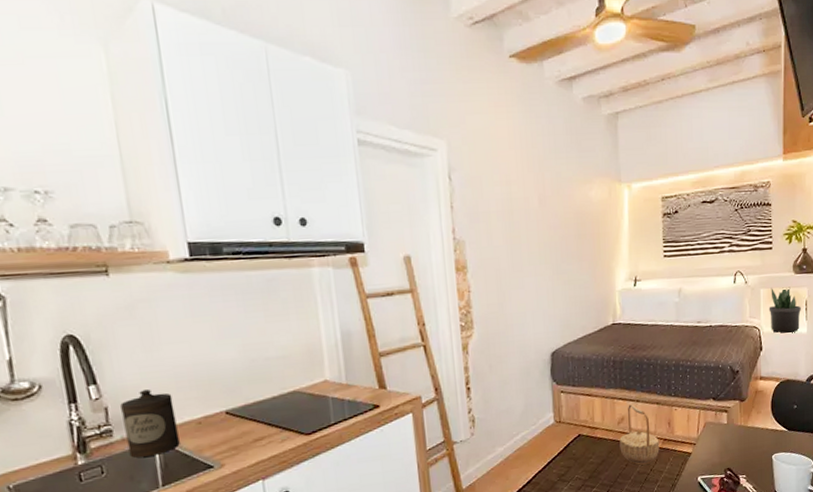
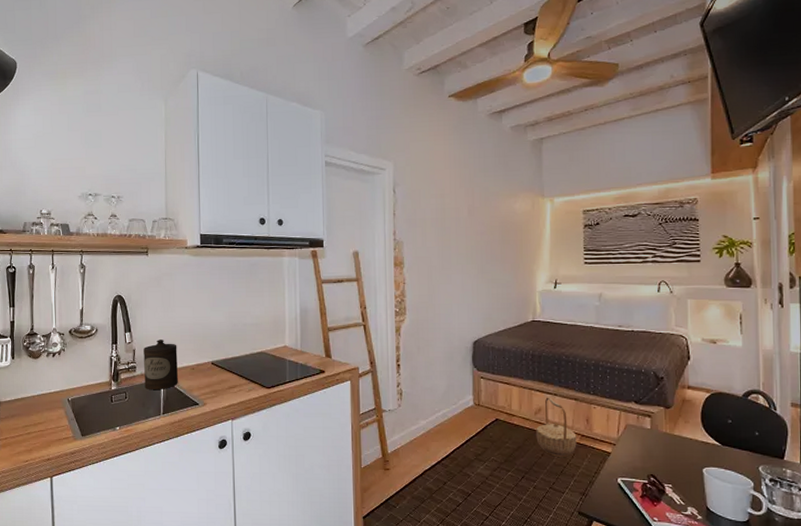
planter: present [768,287,801,333] -> none [697,298,735,345]

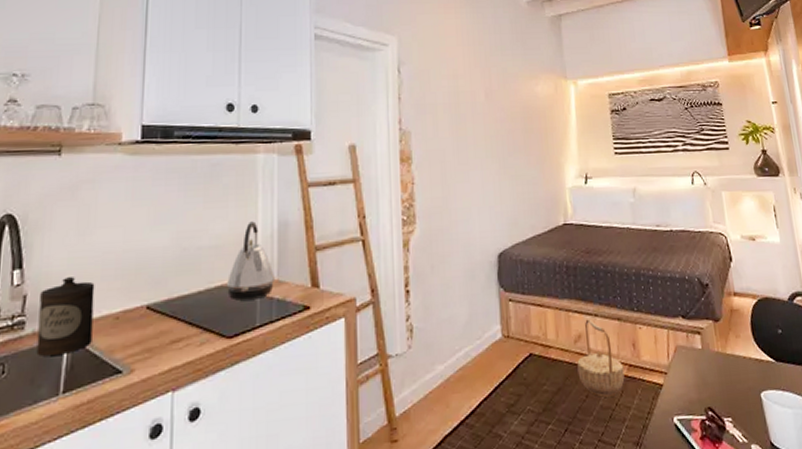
kettle: none [264,307,298,363] -> present [226,221,274,301]

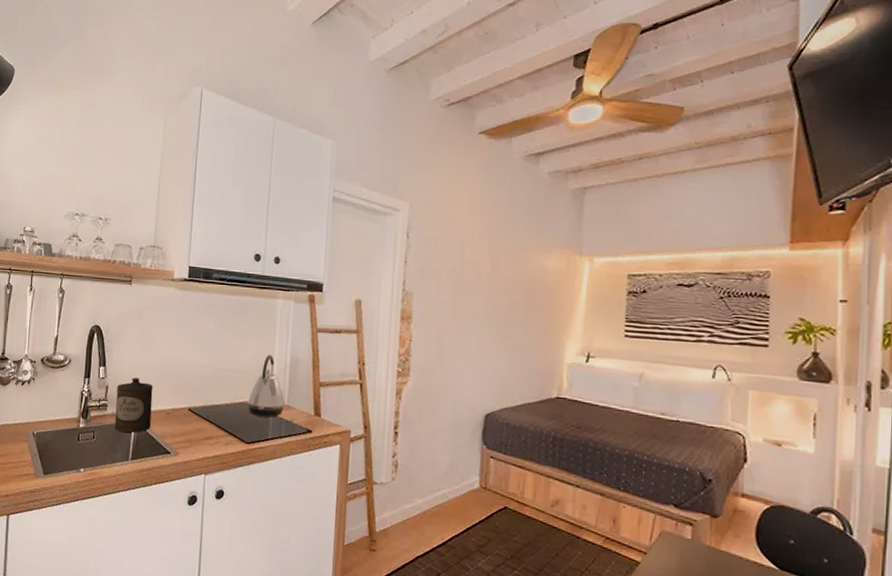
basket: present [577,319,625,398] -> none [550,488,600,562]

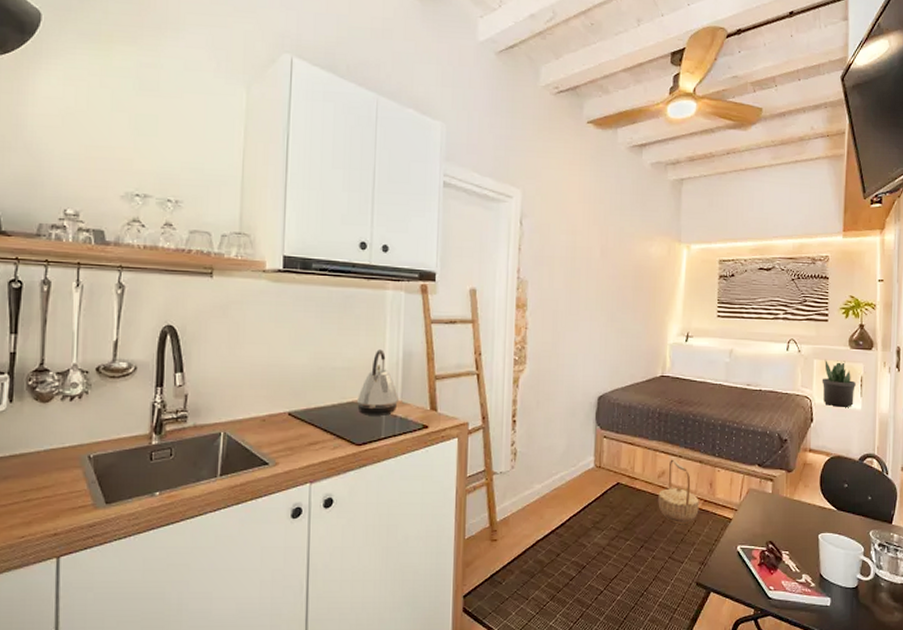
canister: present [114,378,153,433] -> none [197,383,245,445]
basket: none [550,488,600,562] -> present [658,459,699,525]
planter: none [759,390,807,449] -> present [821,359,856,407]

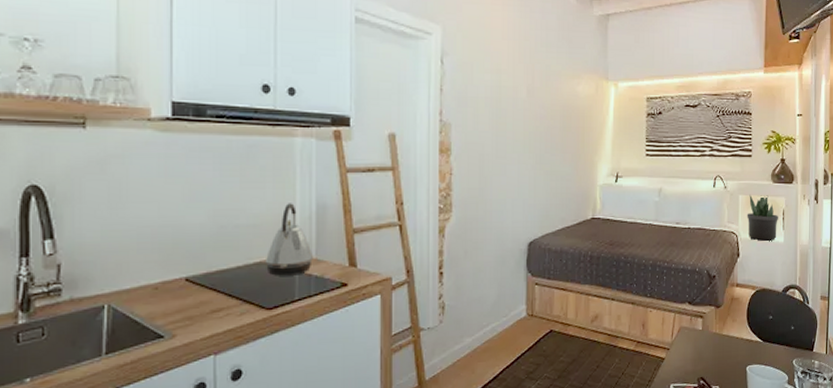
basket: present [658,459,699,525] -> none [592,302,632,369]

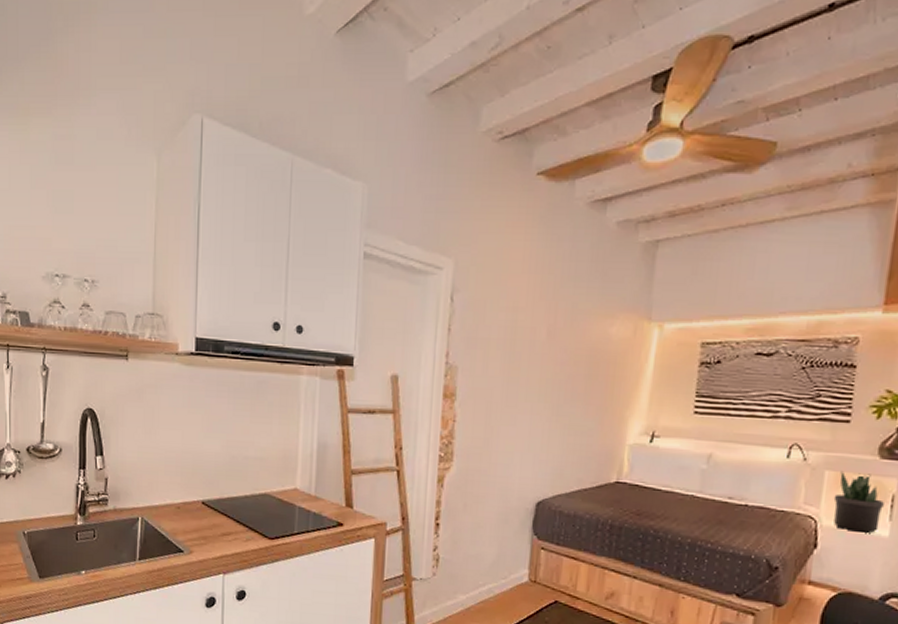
kettle: present [264,203,313,276] -> none [269,439,312,510]

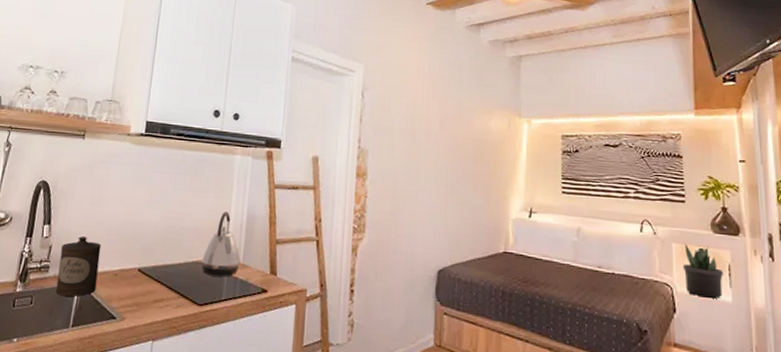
canister: none [118,468,160,530] -> present [55,236,102,297]
kettle: none [269,439,312,510] -> present [201,211,240,277]

